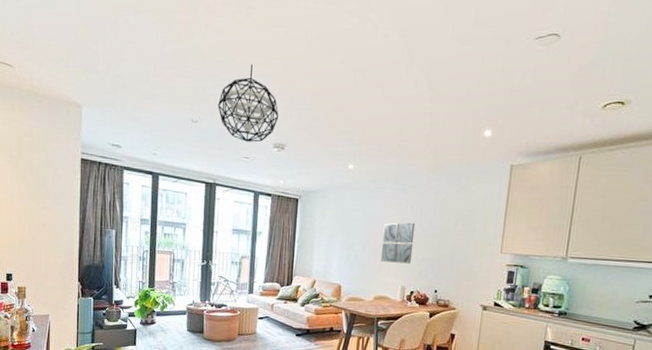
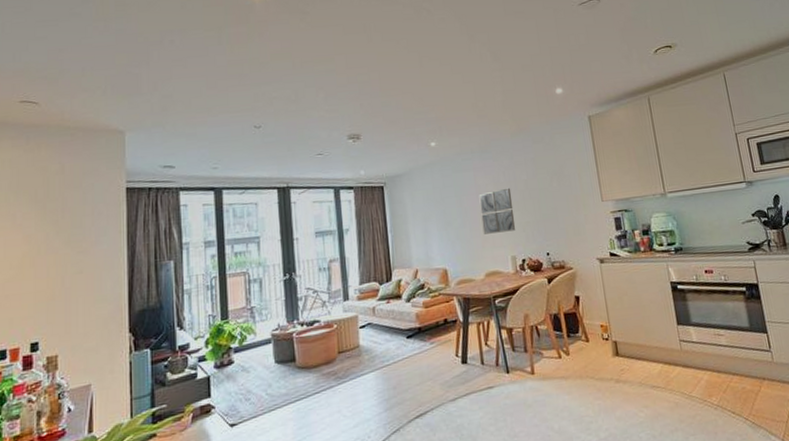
pendant light: present [218,64,279,143] -> none [281,63,349,139]

